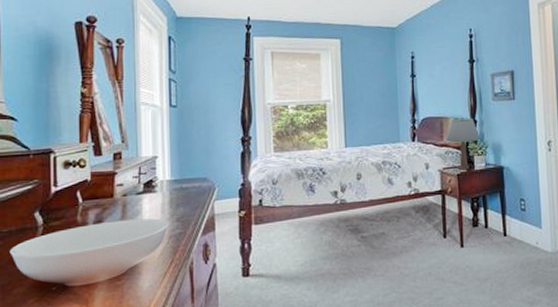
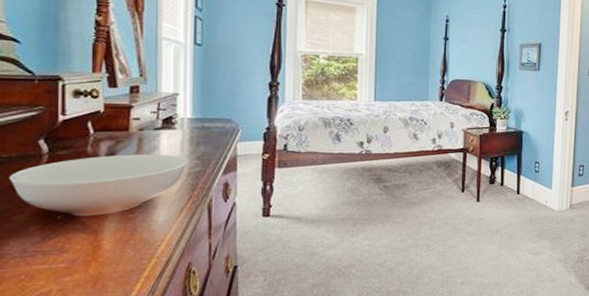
table lamp: present [446,117,481,171] -> none [472,82,505,132]

